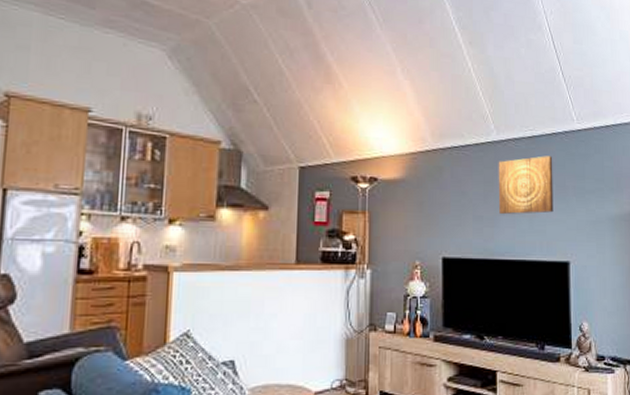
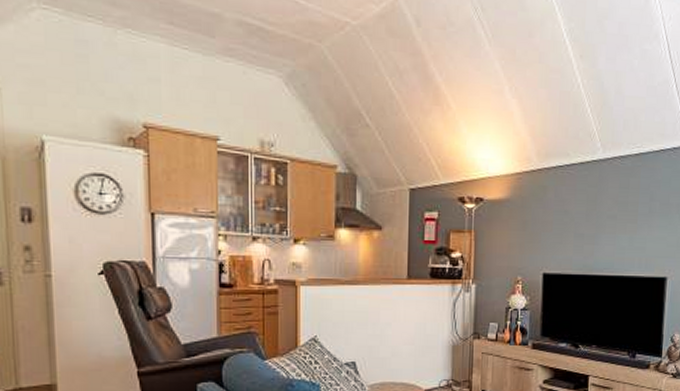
wall art: present [498,156,554,215] -> none [600,173,659,233]

